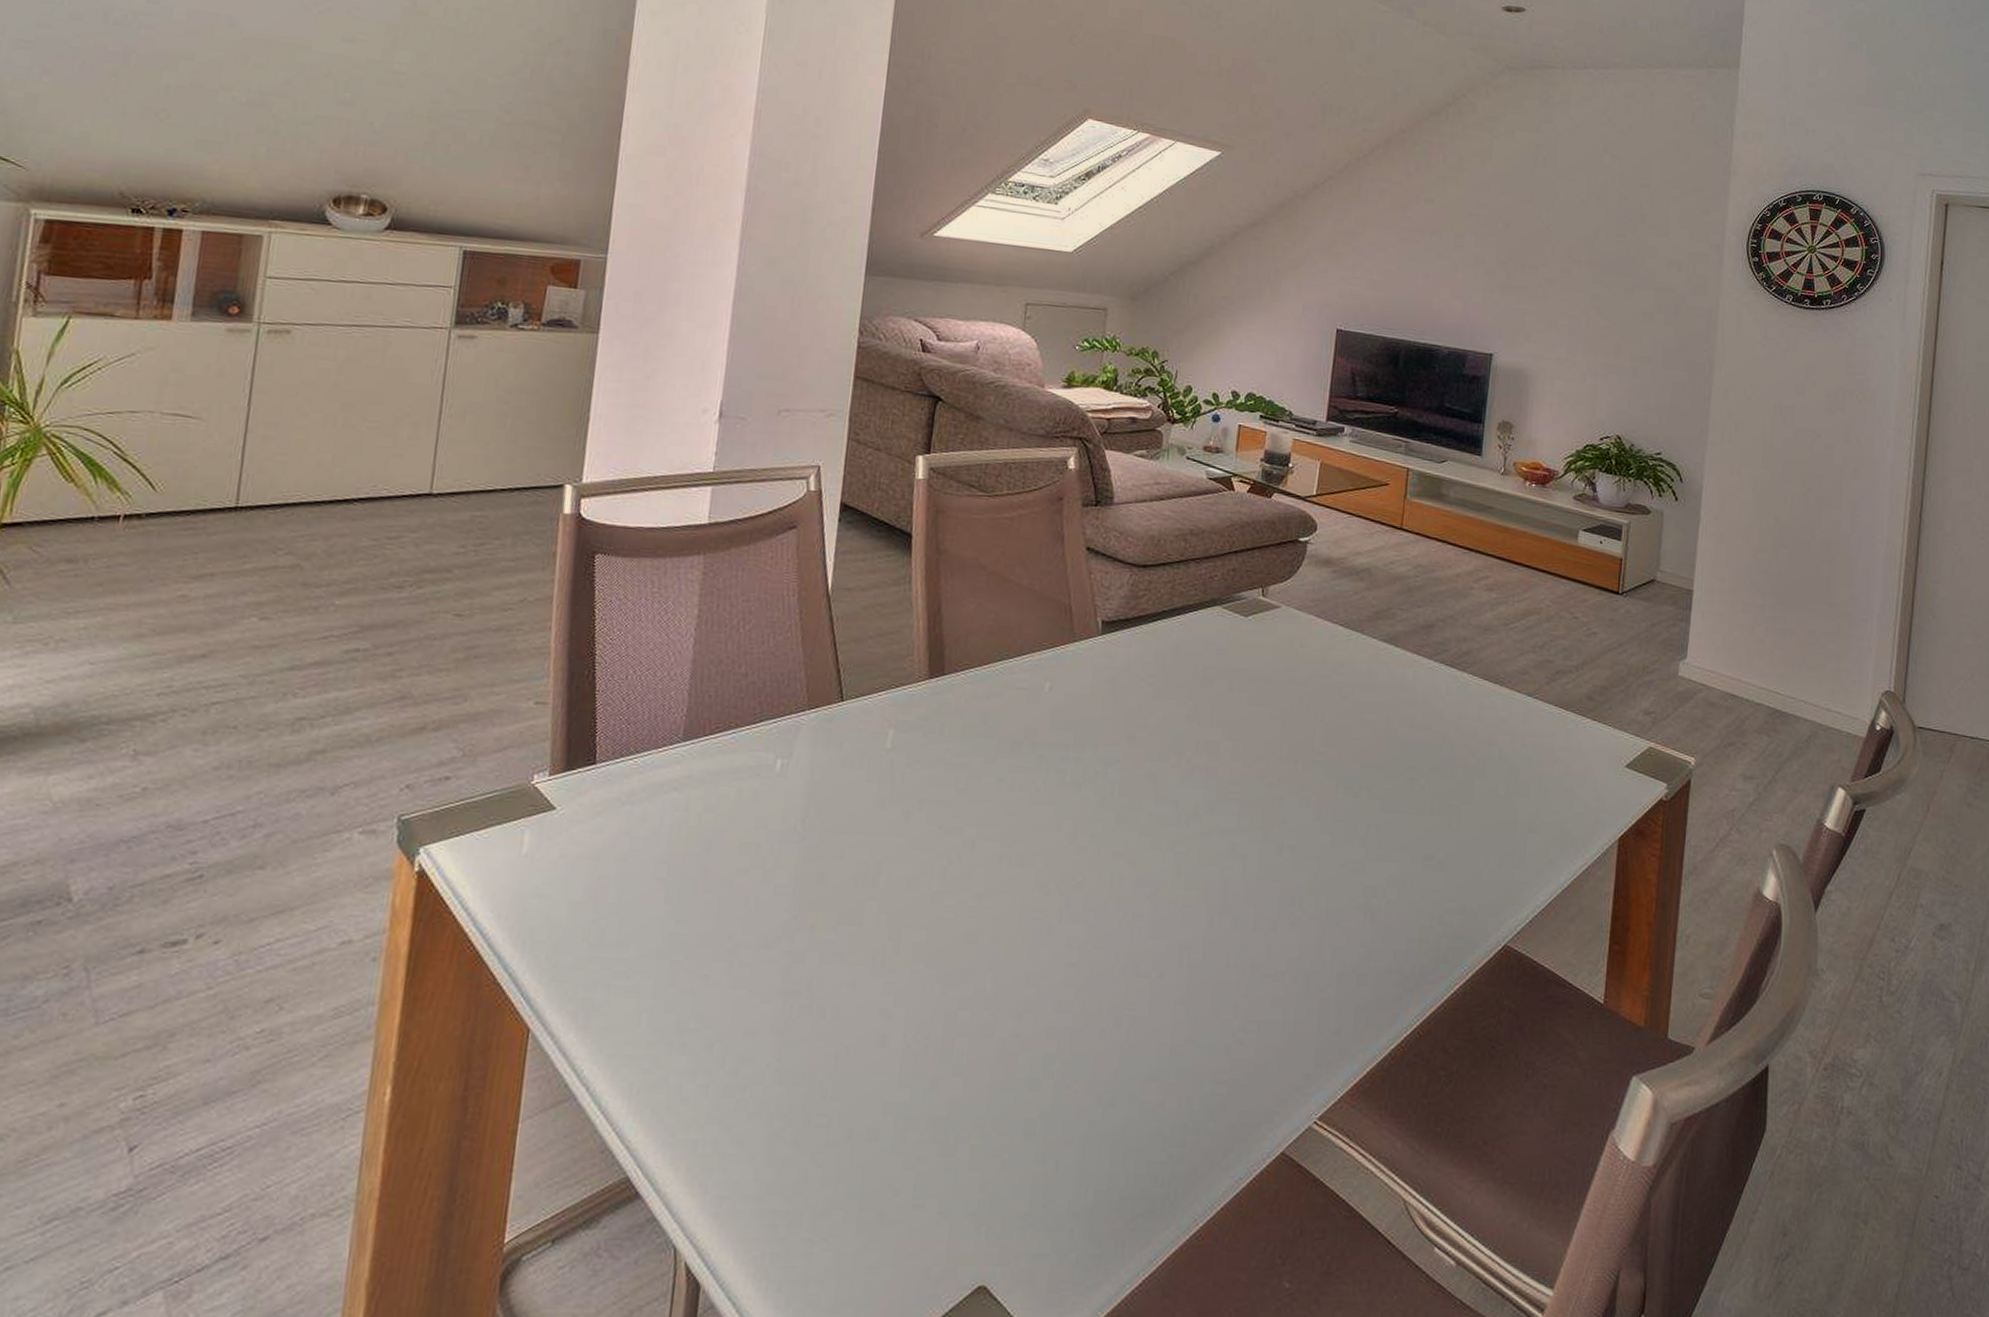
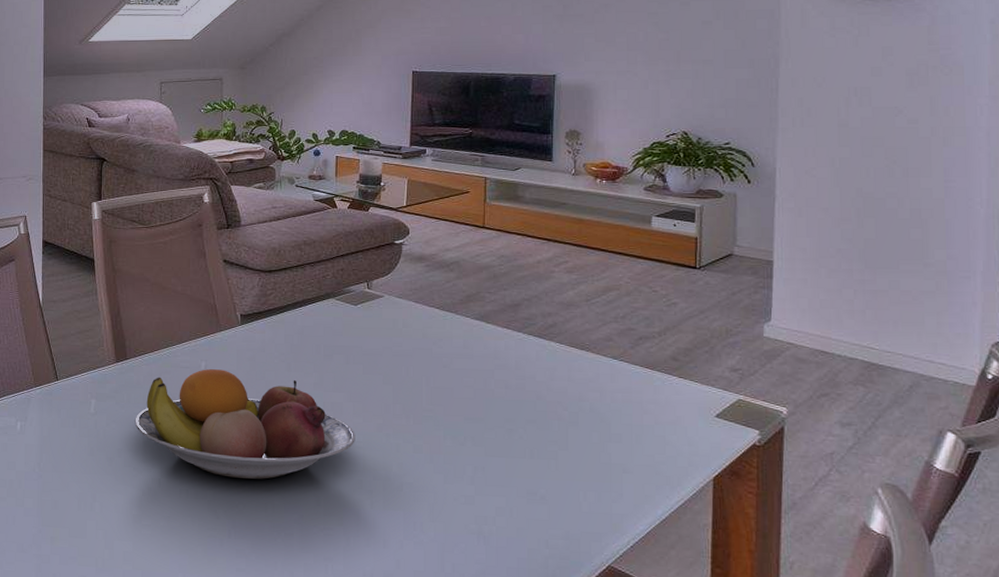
fruit bowl: none [946,692,1232,841] -> present [135,369,355,479]

